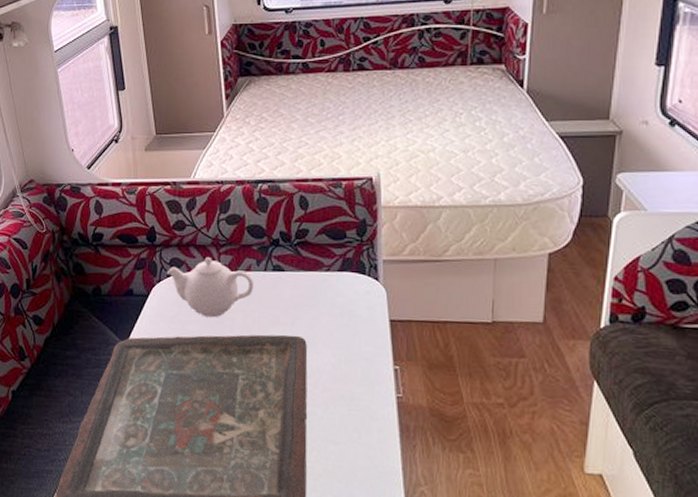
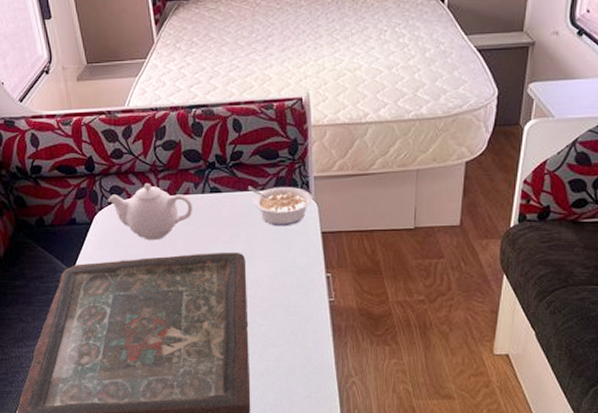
legume: none [312,266,381,312] -> present [247,186,312,227]

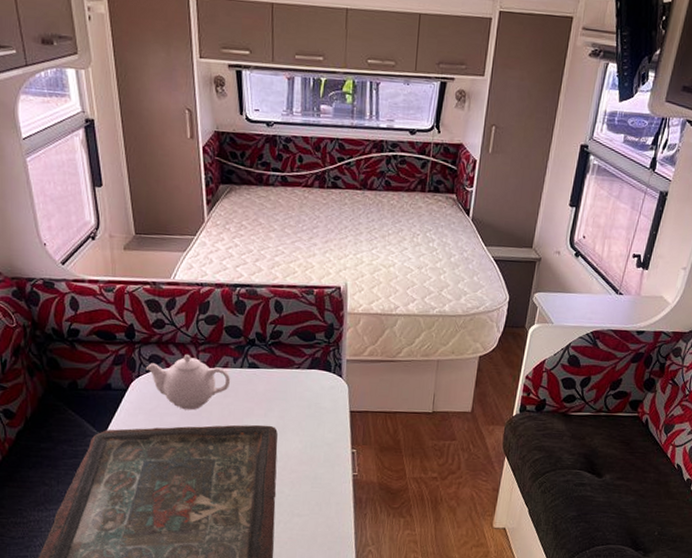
legume: present [247,186,312,227] -> none [284,364,344,404]

